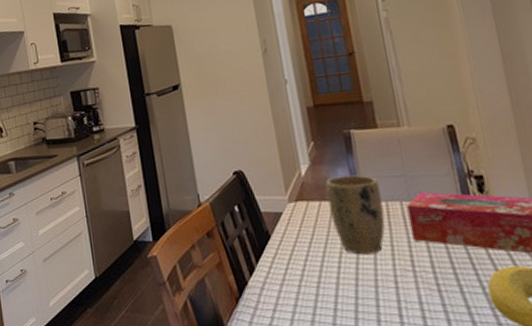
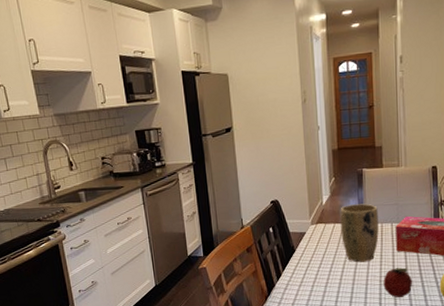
fruit: none [399,264,446,308] -> present [383,267,412,298]

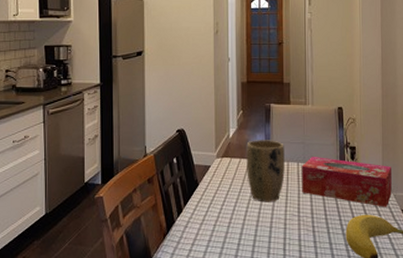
fruit: present [383,267,412,298] -> none [288,211,317,244]

